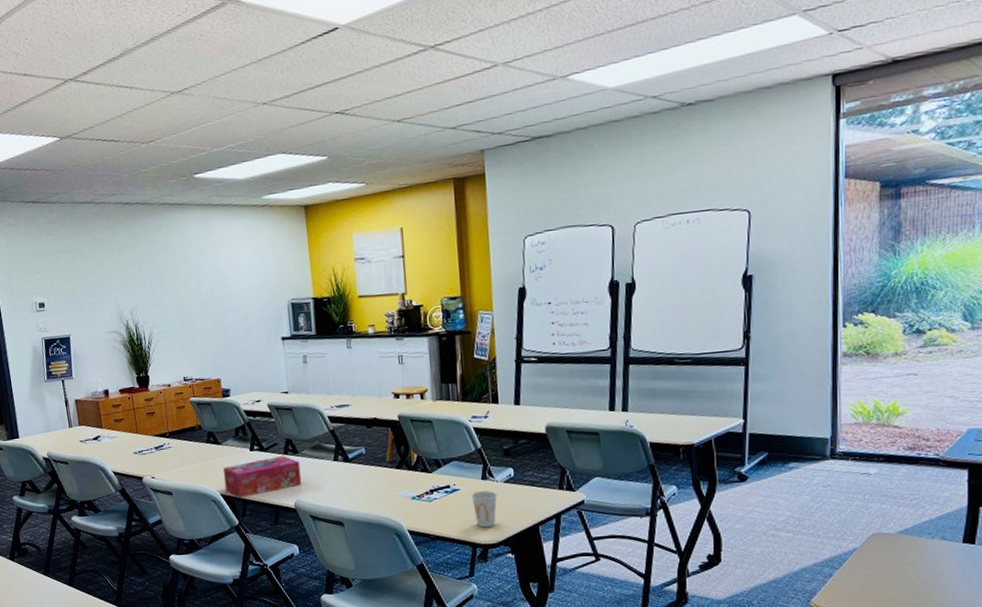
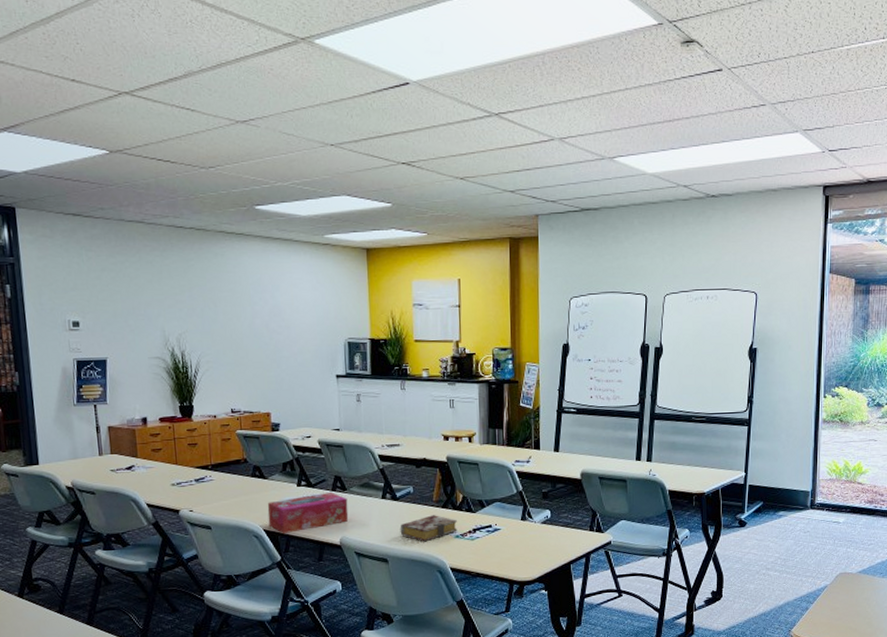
book: none [354,476,413,504] -> present [400,515,457,542]
cup: present [471,491,498,528] -> none [510,531,535,566]

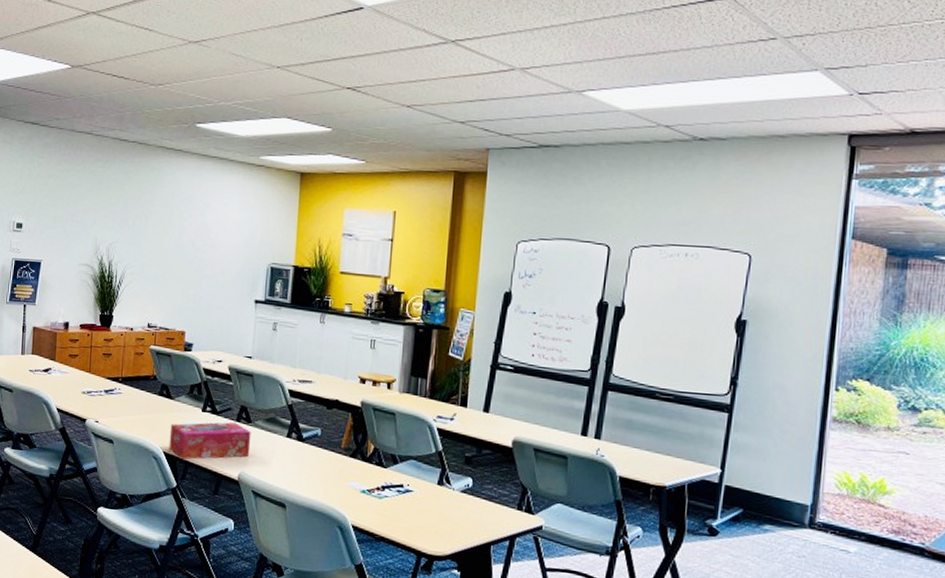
book: present [400,515,457,542] -> none [302,463,365,492]

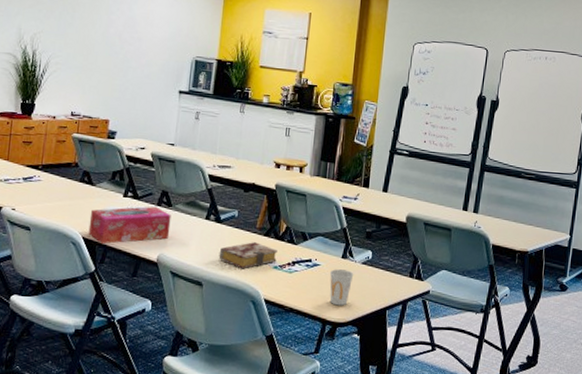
book: none [302,463,365,492] -> present [219,242,277,269]
cup: none [424,496,452,538] -> present [329,269,354,306]

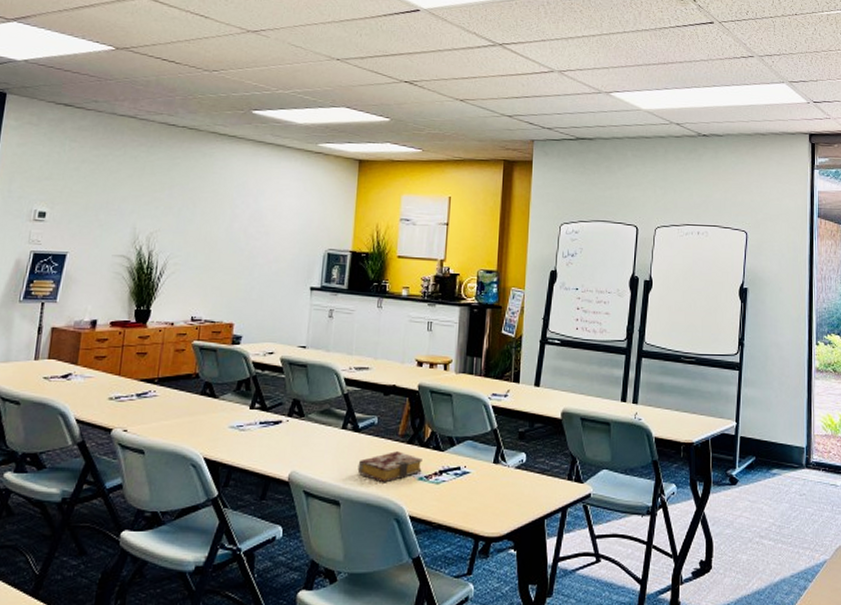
tissue box: present [88,206,171,245] -> none [210,417,304,465]
cup: present [329,269,354,306] -> none [480,476,507,518]

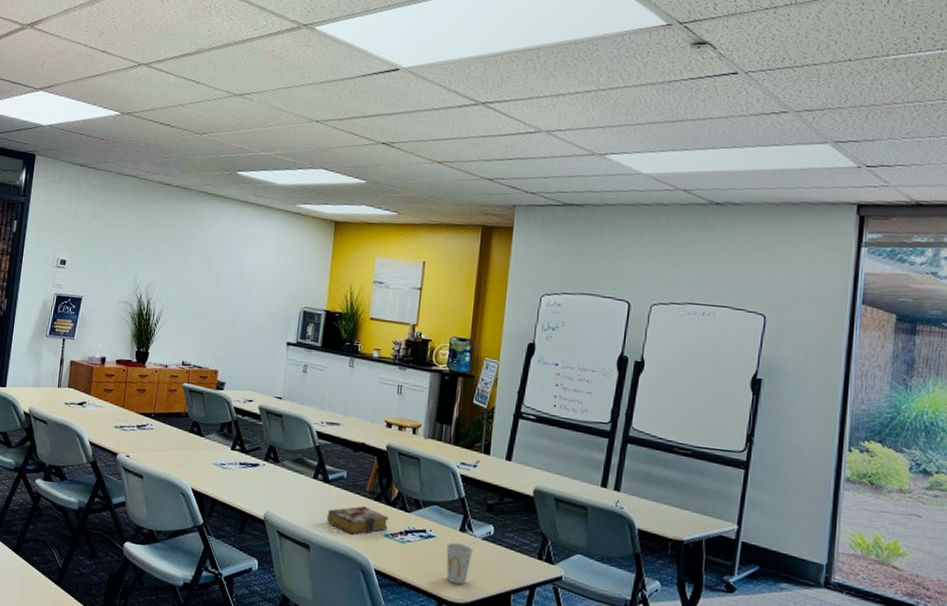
cup: none [480,476,507,518] -> present [446,543,474,585]

